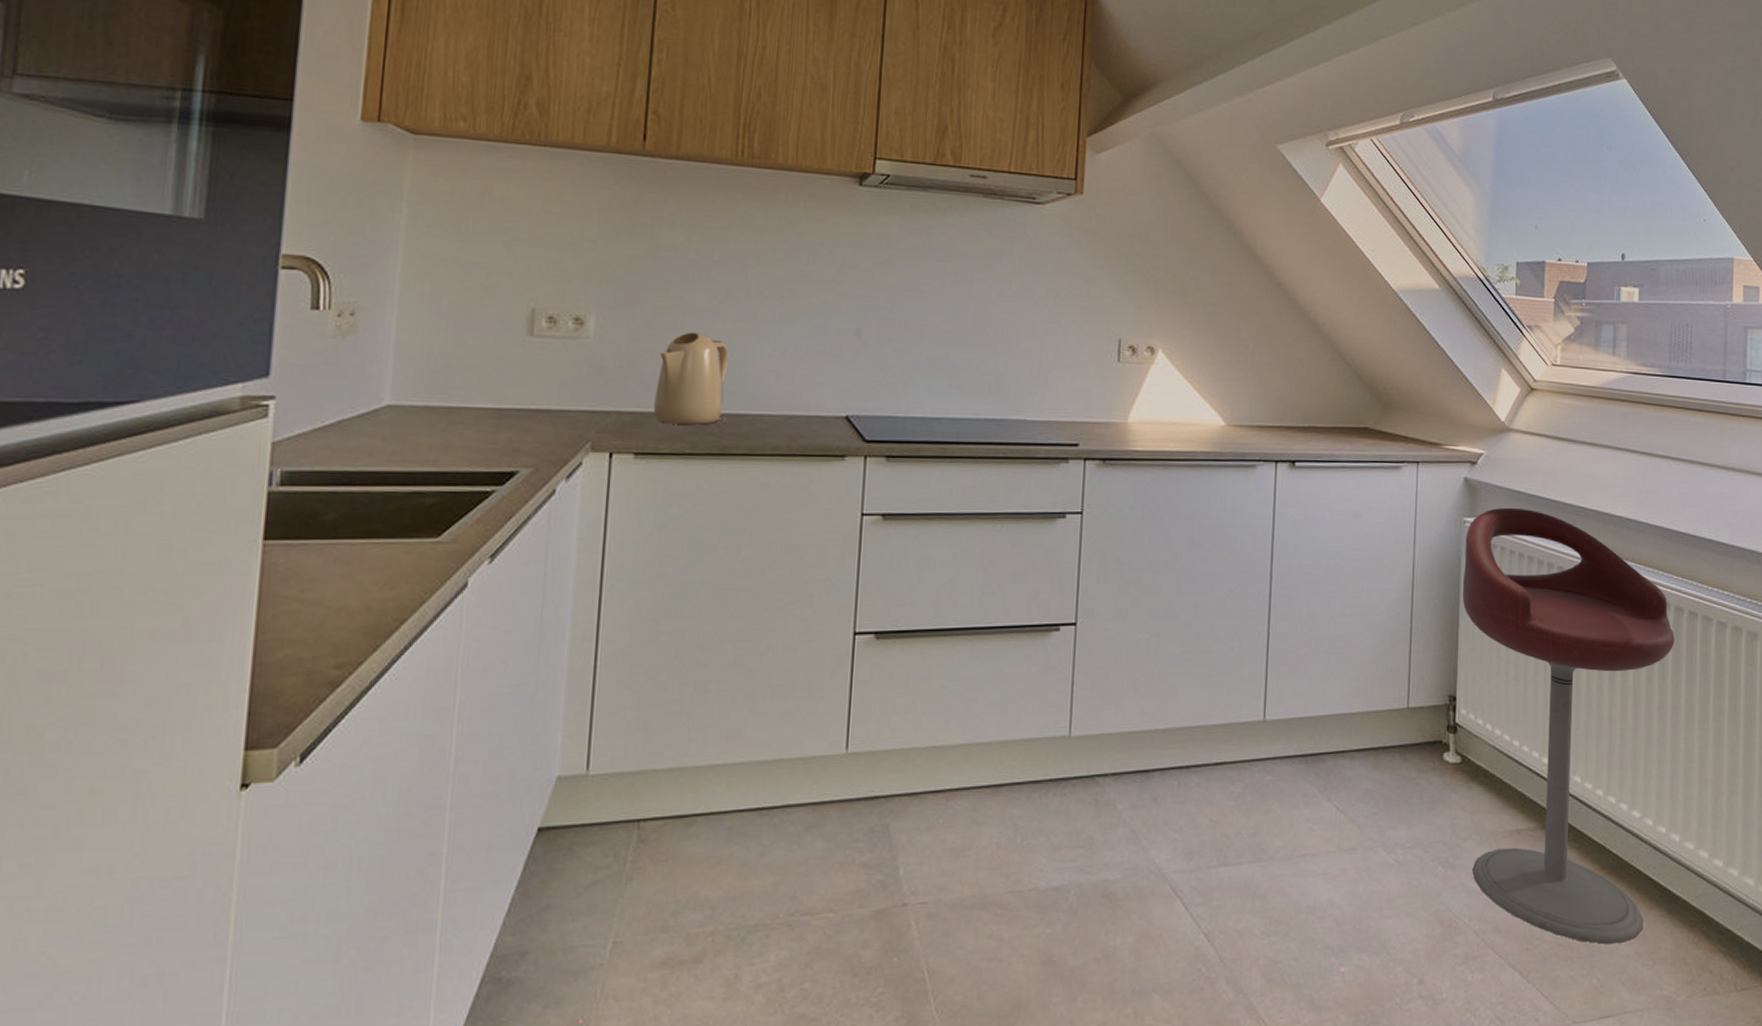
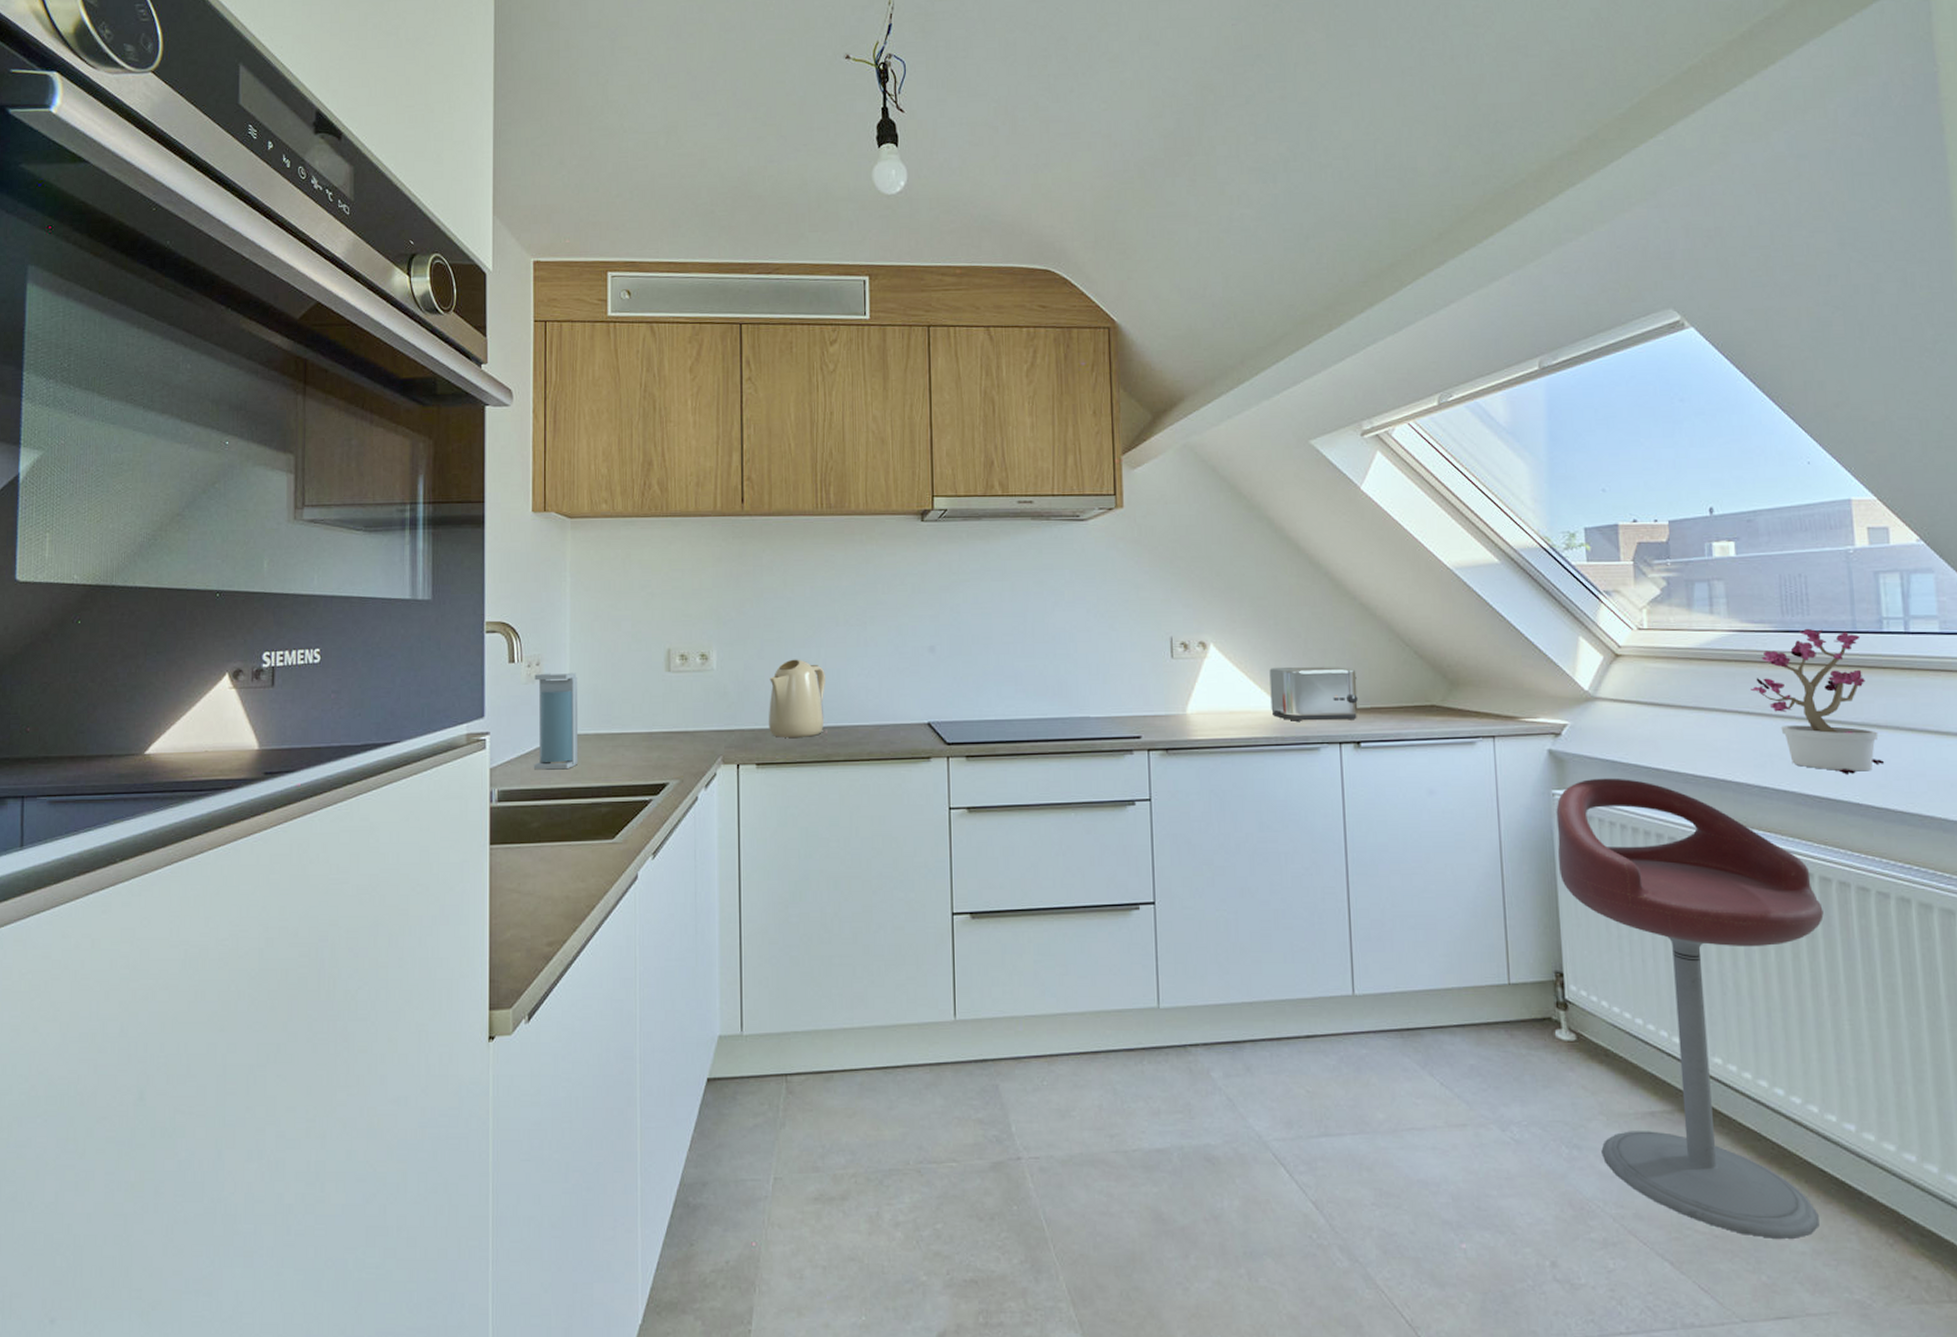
soap dispenser: none [334,325,406,449] -> present [533,672,579,770]
toaster: none [1213,379,1298,439] -> present [1269,666,1358,721]
potted plant: none [1638,375,1735,513] -> present [1751,628,1885,774]

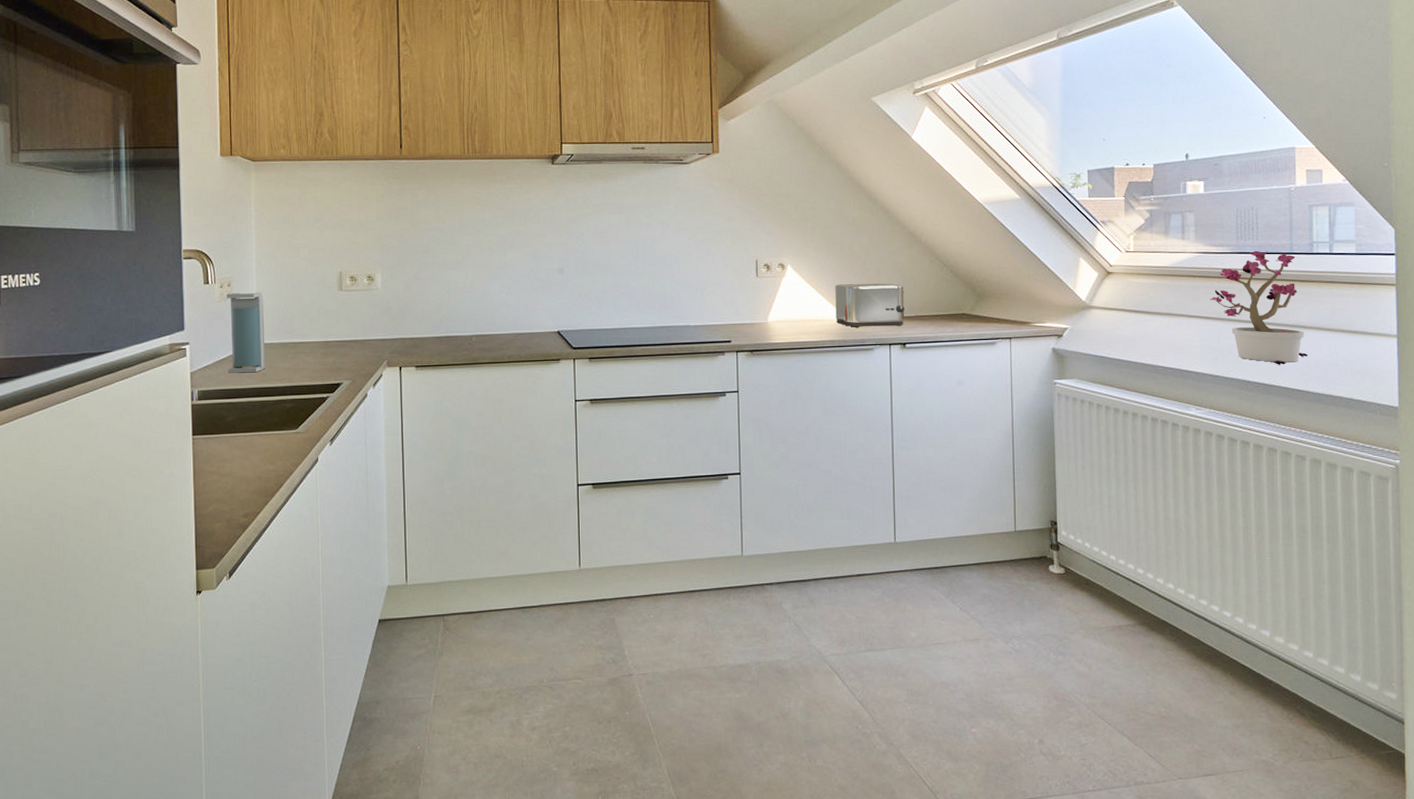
kettle: present [768,659,825,738] -> none [425,279,473,345]
bar stool: present [1556,778,1824,1239] -> none [1056,370,1255,717]

